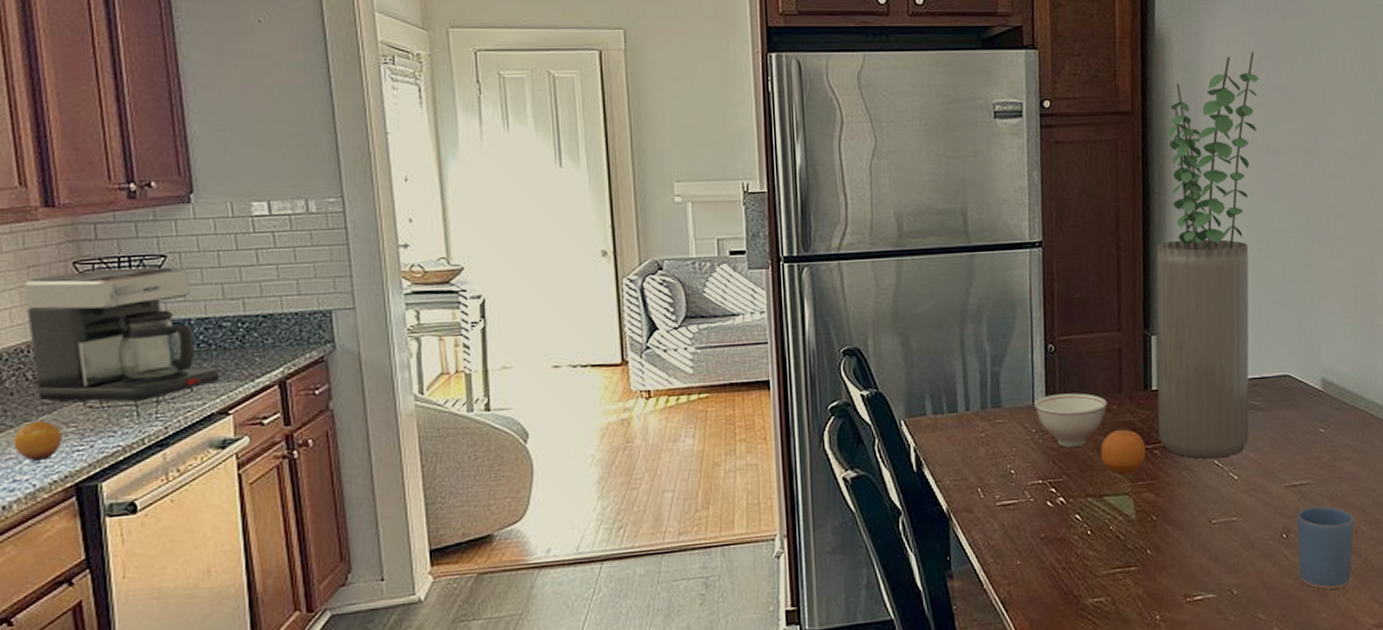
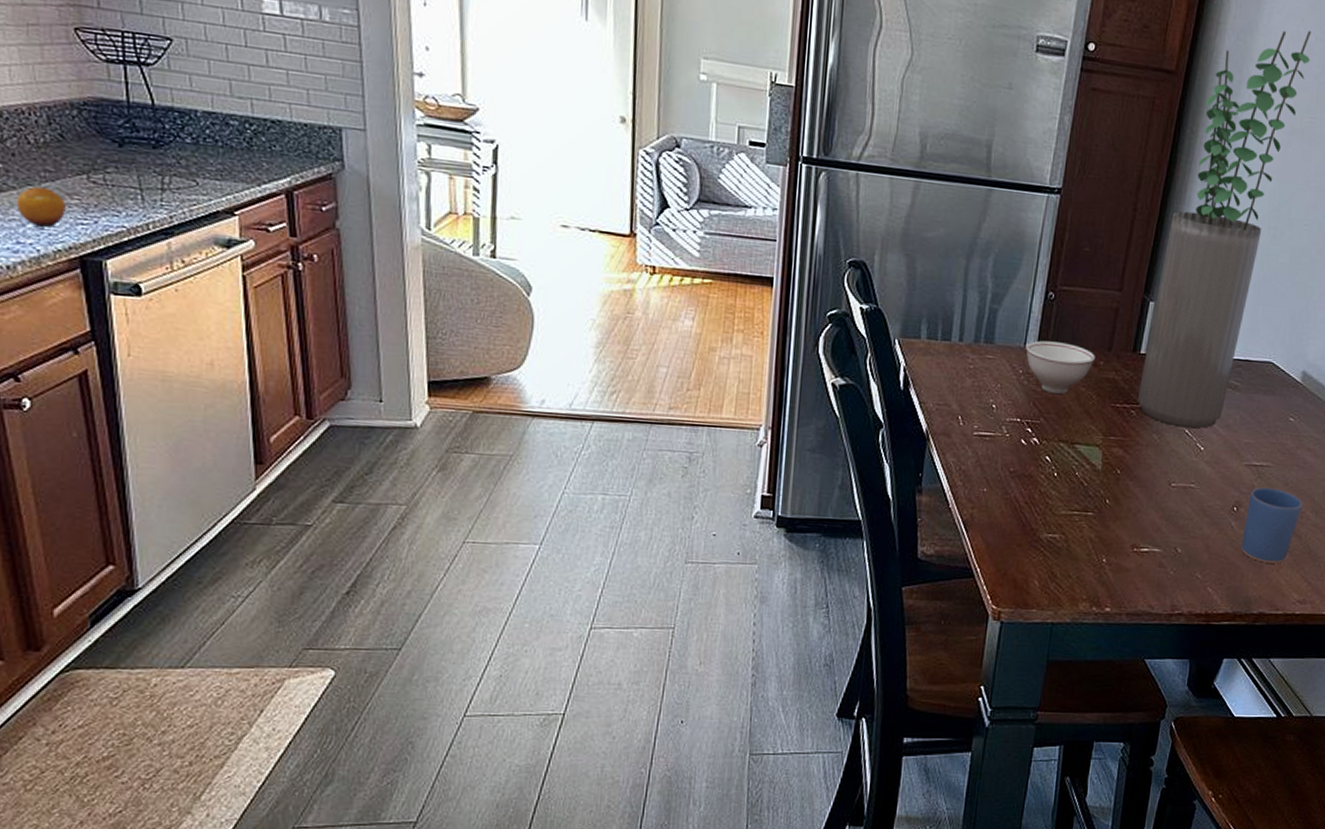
coffee maker: present [24,267,220,403] -> none [24,37,226,187]
fruit: present [1100,429,1147,475] -> none [1079,384,1124,428]

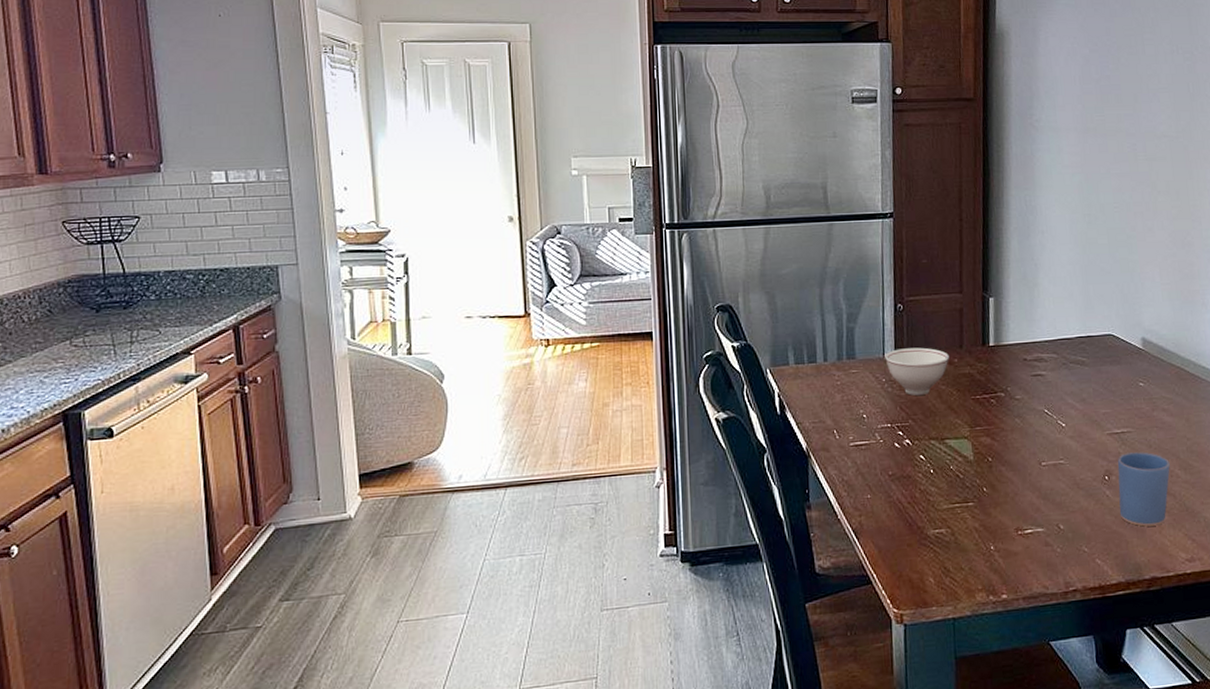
fruit: present [16,186,66,227] -> none [11,357,52,391]
vase: present [1137,30,1312,429] -> none [994,45,1088,408]

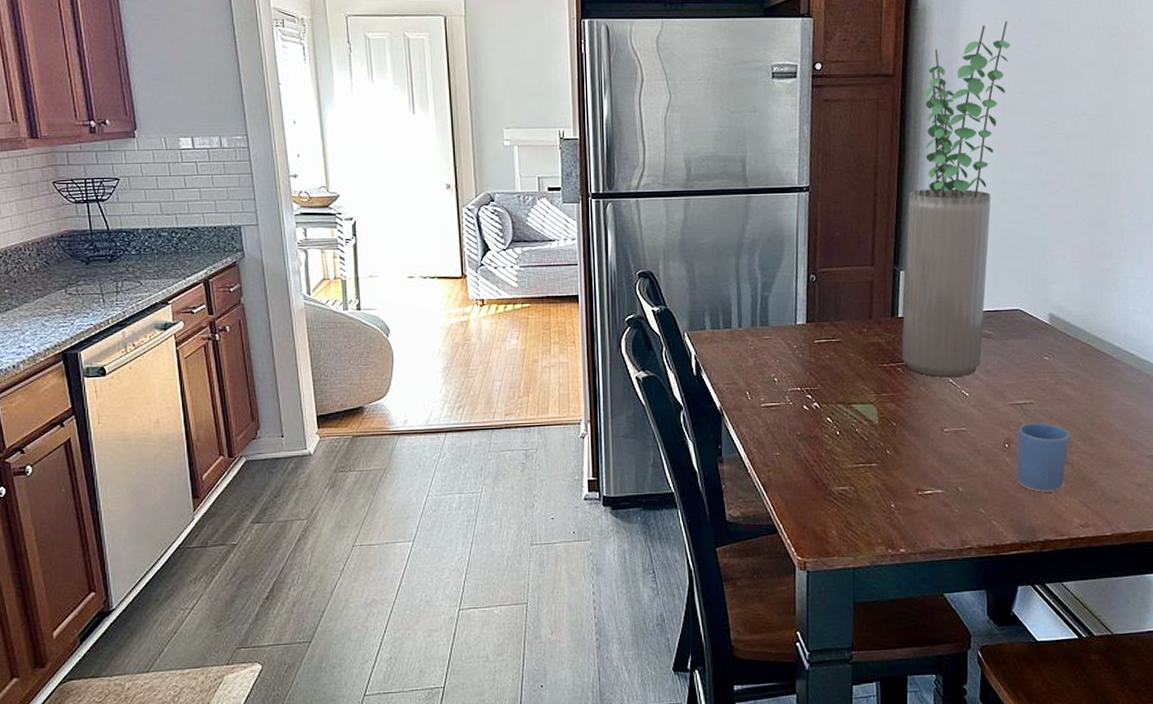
bowl: present [885,347,949,396] -> none [797,317,859,362]
vase: none [994,45,1088,408] -> present [901,21,1010,378]

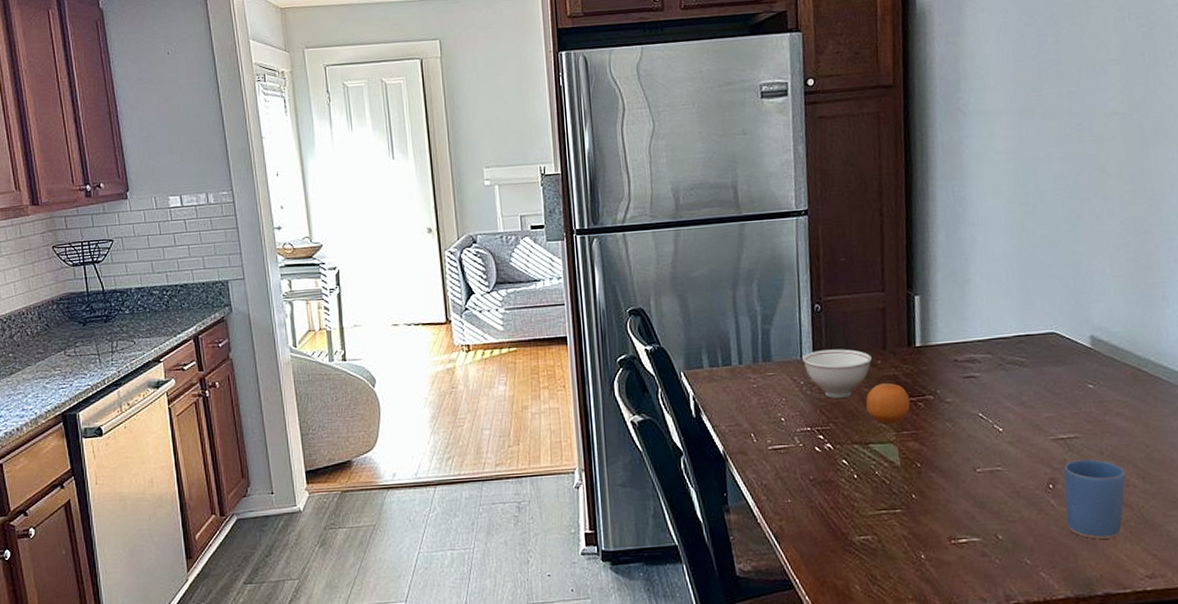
bowl: none [797,317,859,362] -> present [802,349,872,399]
fruit: none [851,349,890,387] -> present [866,382,911,425]
vase: present [901,21,1010,378] -> none [919,19,1023,412]

